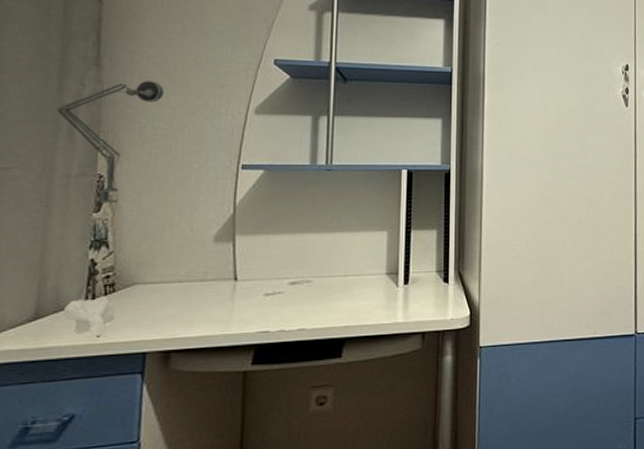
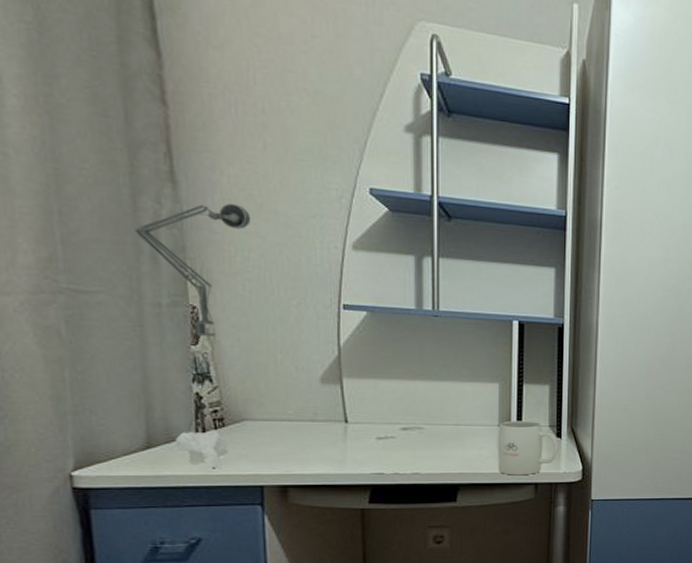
mug: none [384,267,446,326] -> present [497,421,559,476]

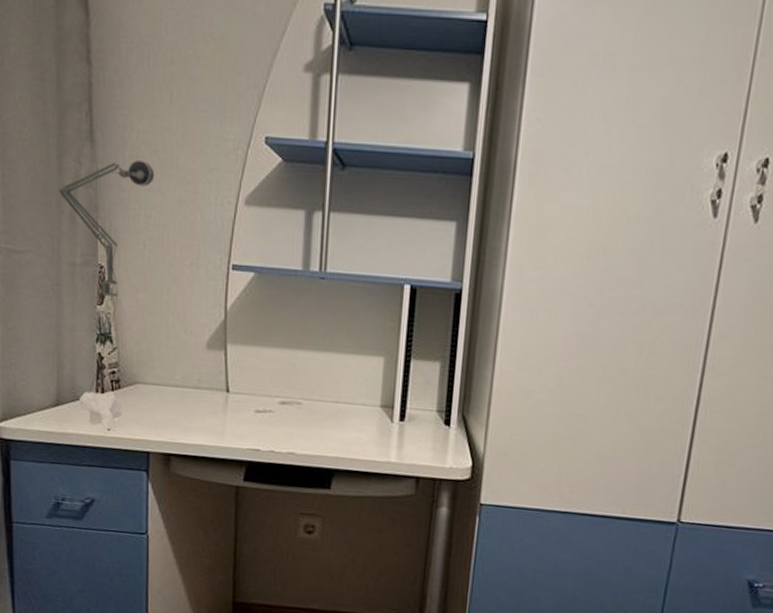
mug: present [497,421,559,476] -> none [376,401,446,467]

